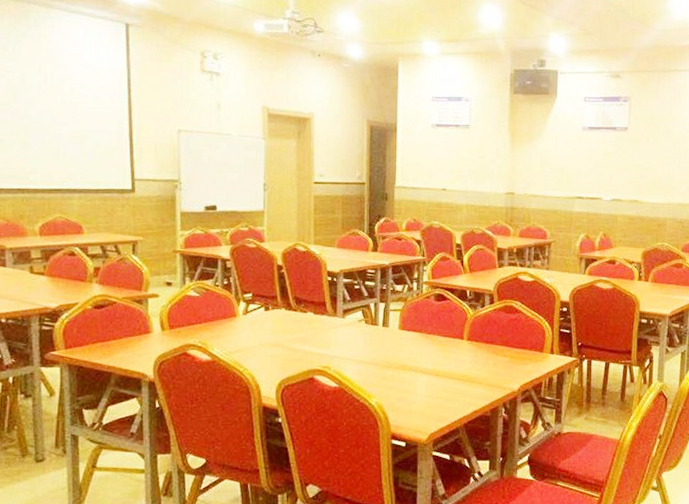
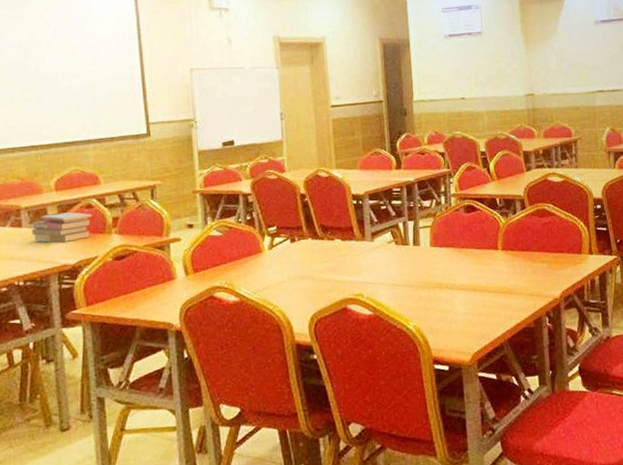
books: none [15,257,74,286] -> present [32,212,92,243]

